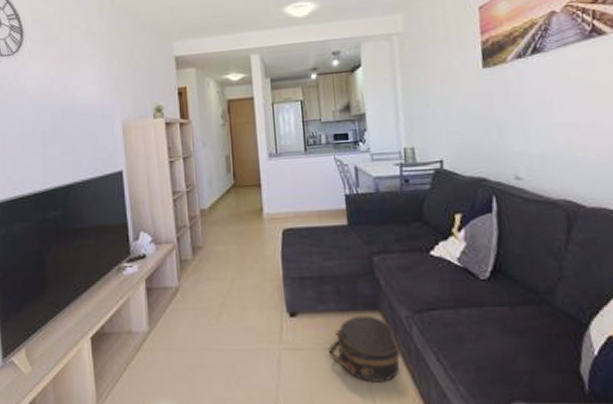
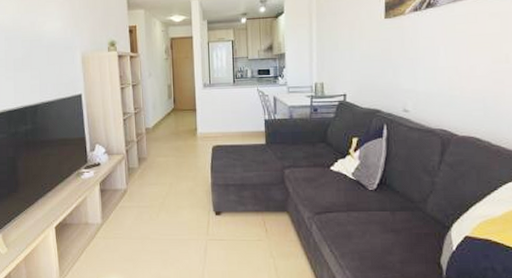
hat box: present [328,315,400,382] -> none [245,215,302,267]

